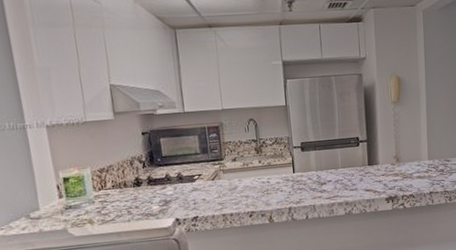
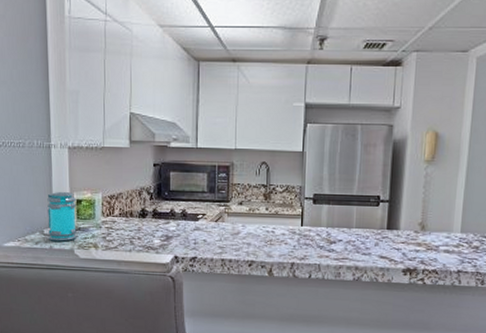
jar: none [29,171,69,224] -> present [47,191,77,242]

